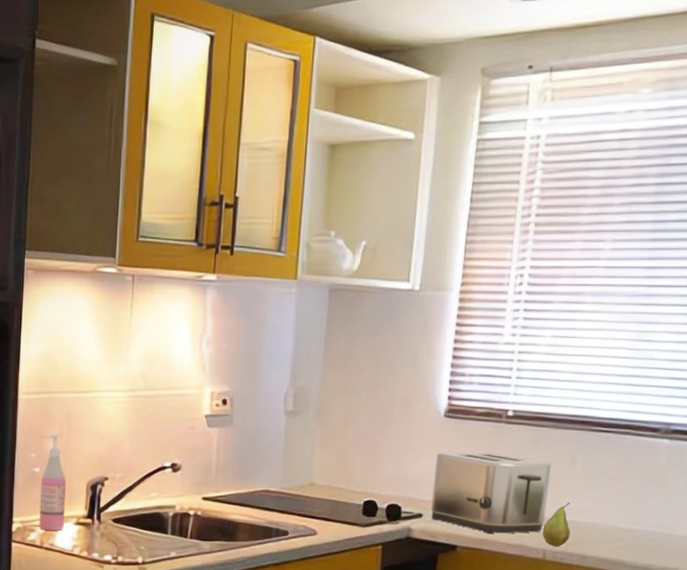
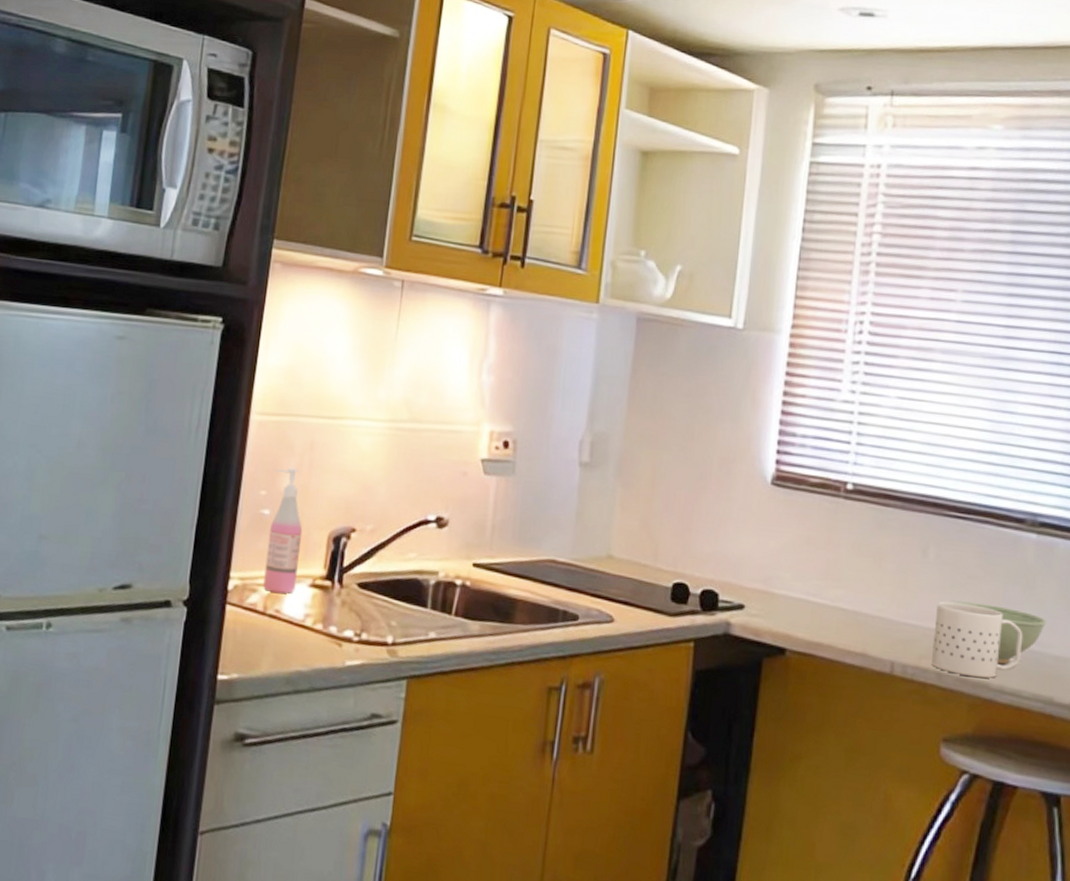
toaster: present [431,451,552,534] -> none [754,527,900,639]
fruit: present [542,502,570,547] -> none [889,603,923,660]
mug: none [577,499,655,558] -> present [932,601,1024,679]
bowl: none [591,498,675,546] -> present [947,601,1047,665]

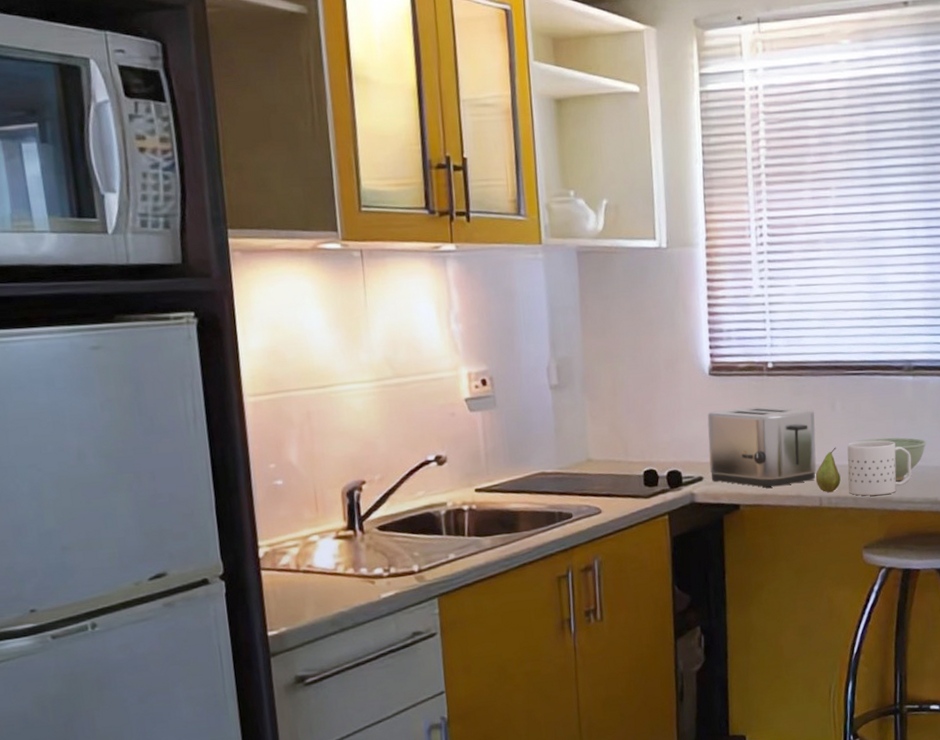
soap dispenser: present [263,468,303,594] -> none [278,439,322,551]
toaster: none [754,527,900,639] -> present [707,406,817,488]
fruit: none [889,603,923,660] -> present [815,447,841,493]

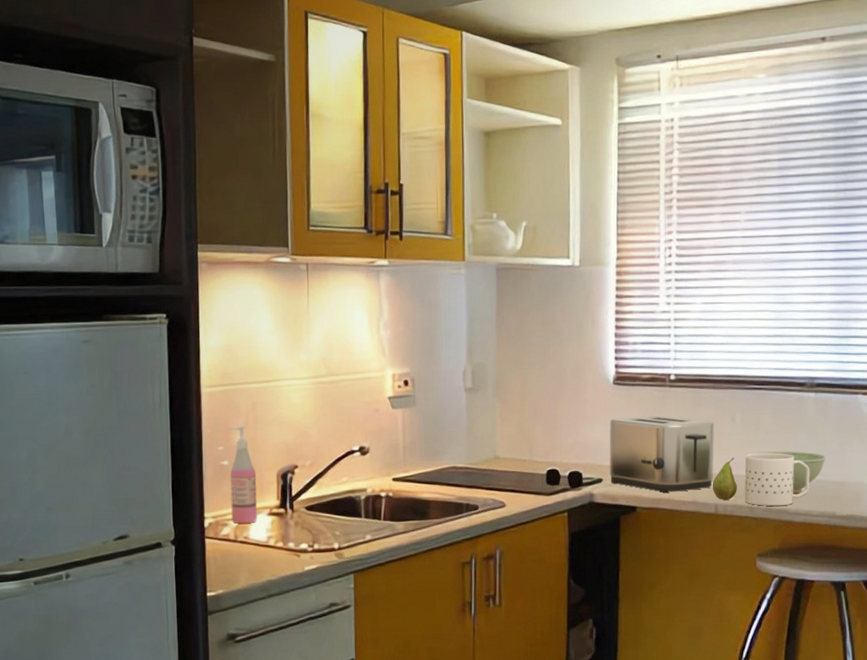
soap dispenser: none [278,439,322,551] -> present [226,426,257,524]

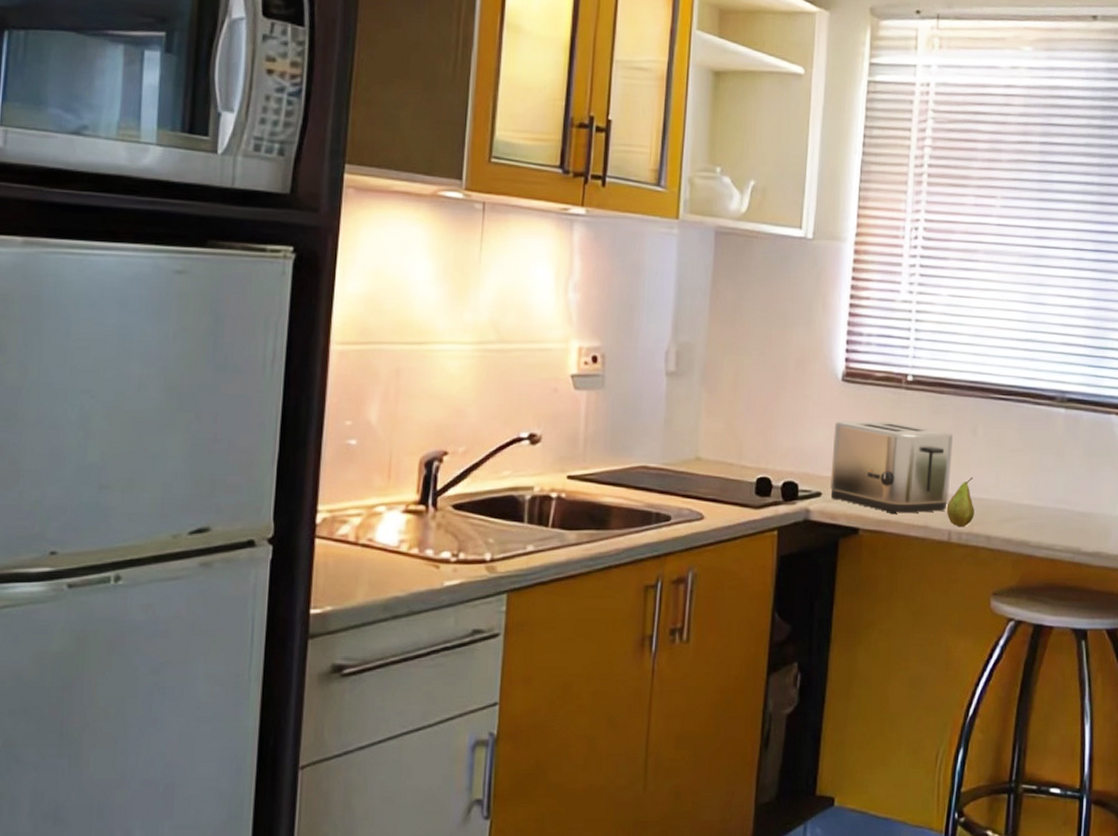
soap dispenser: present [226,426,257,524] -> none [354,396,393,522]
mug: present [744,452,810,507] -> none [982,473,1056,538]
bowl: present [753,451,827,494] -> none [994,472,1074,524]

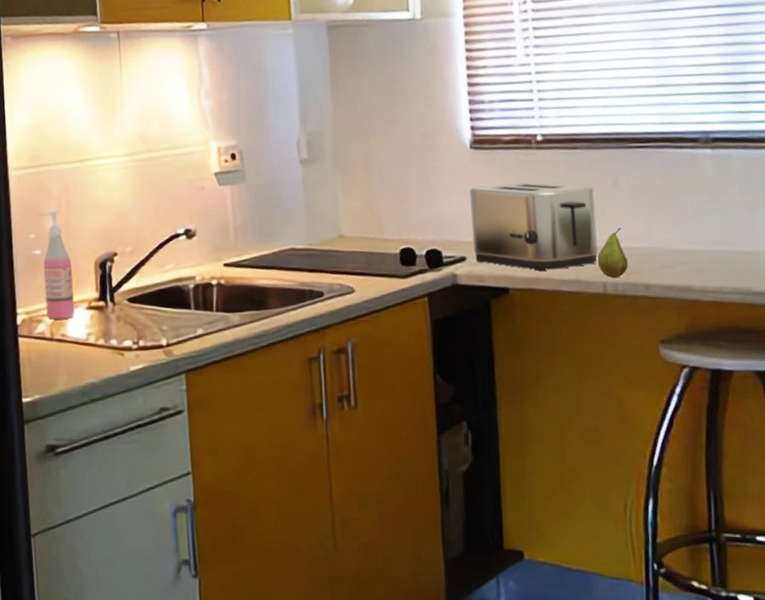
soap dispenser: none [354,396,393,522] -> present [37,211,75,320]

